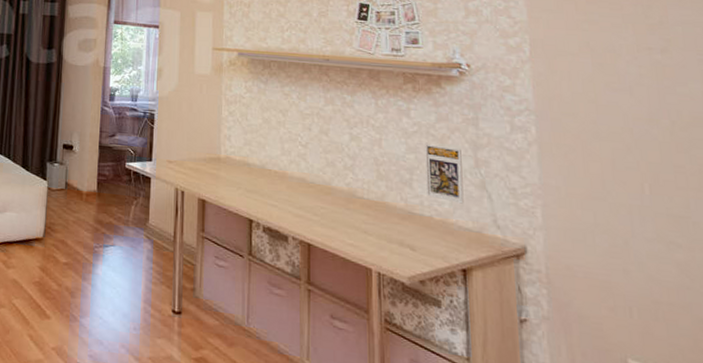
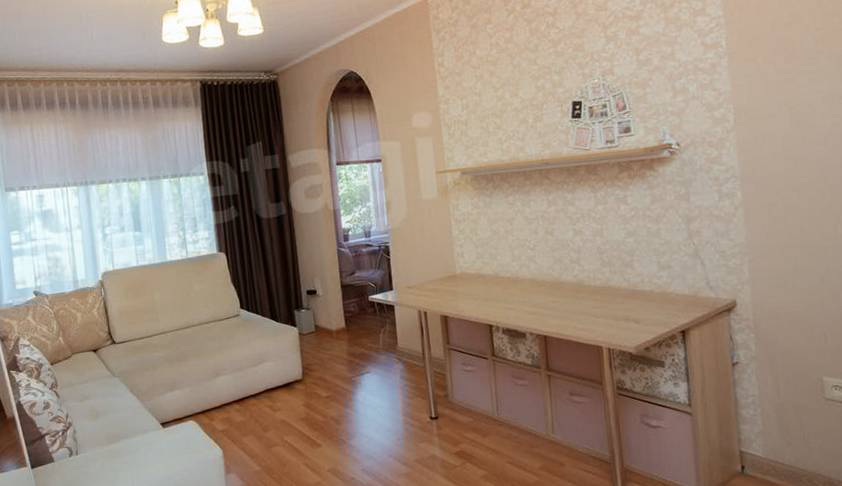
trading card display case: present [425,144,464,204] -> none [642,224,680,274]

